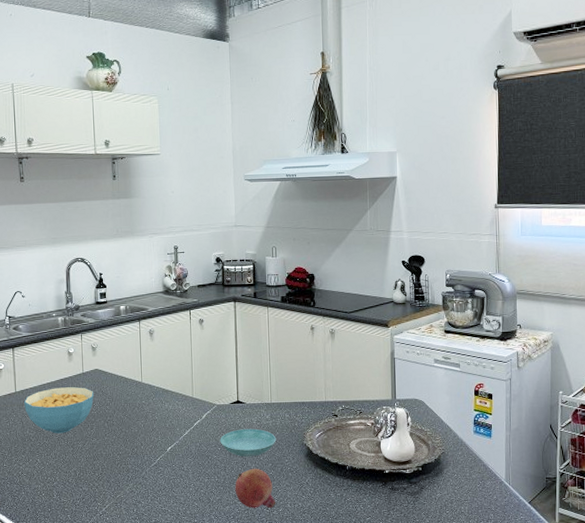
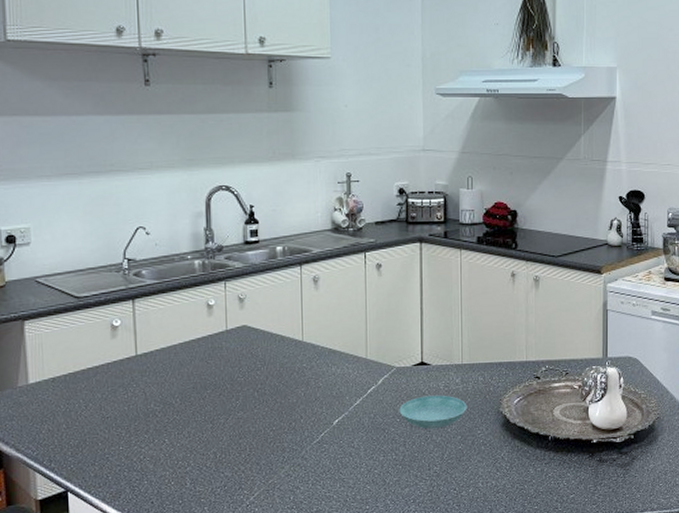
cereal bowl: present [24,387,94,434] -> none [148,348,241,407]
fruit: present [235,468,276,508] -> none [416,441,465,490]

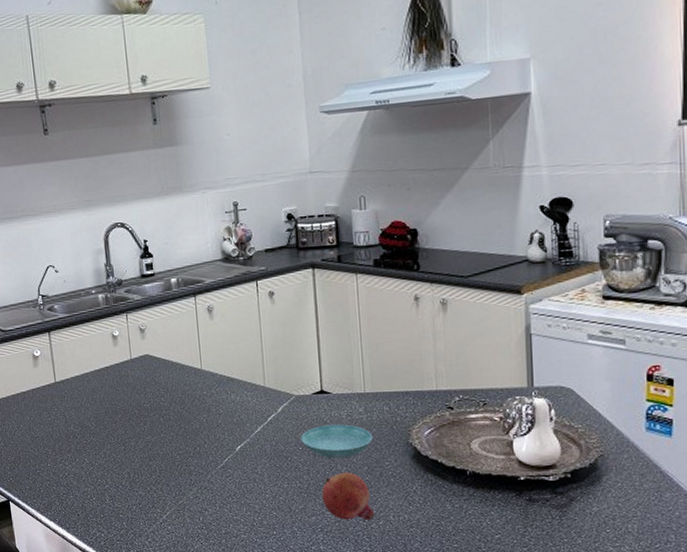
fruit: none [416,441,465,490] -> present [321,472,375,520]

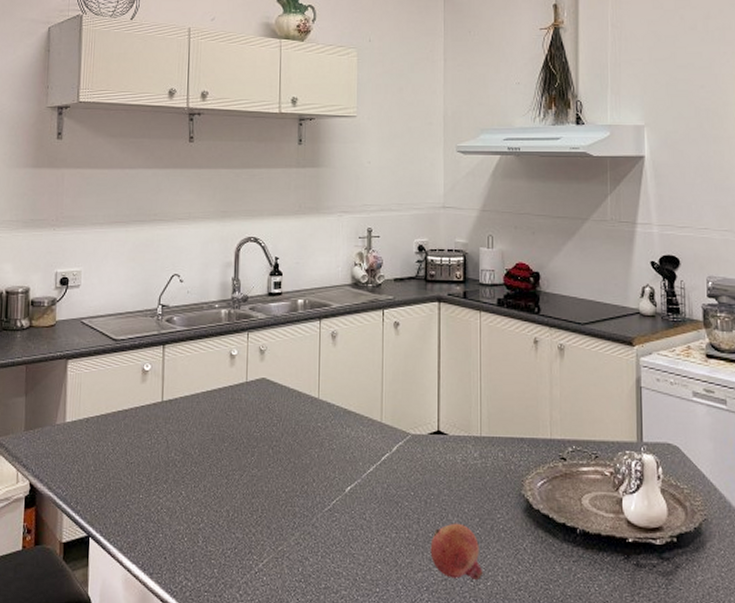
saucer: present [300,424,373,459] -> none [413,469,486,508]

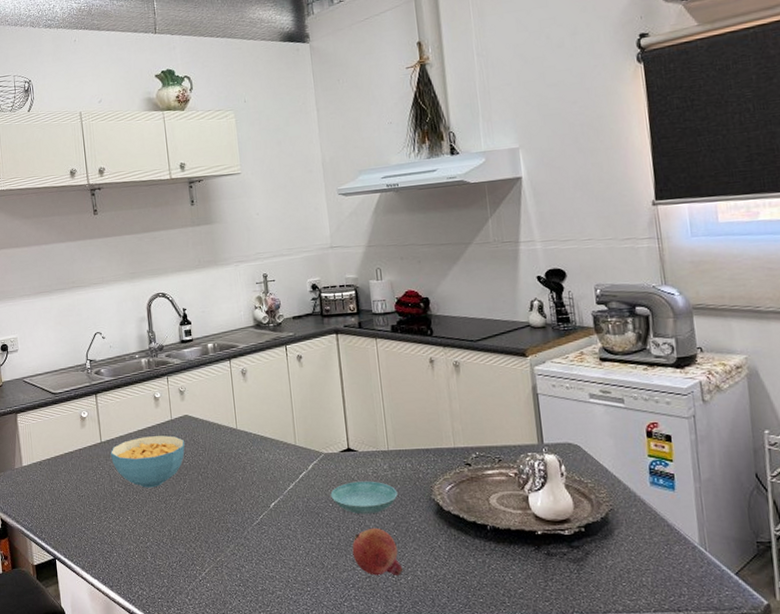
cereal bowl: none [172,399,259,459] -> present [111,435,185,488]
saucer: none [413,469,486,508] -> present [330,481,398,515]

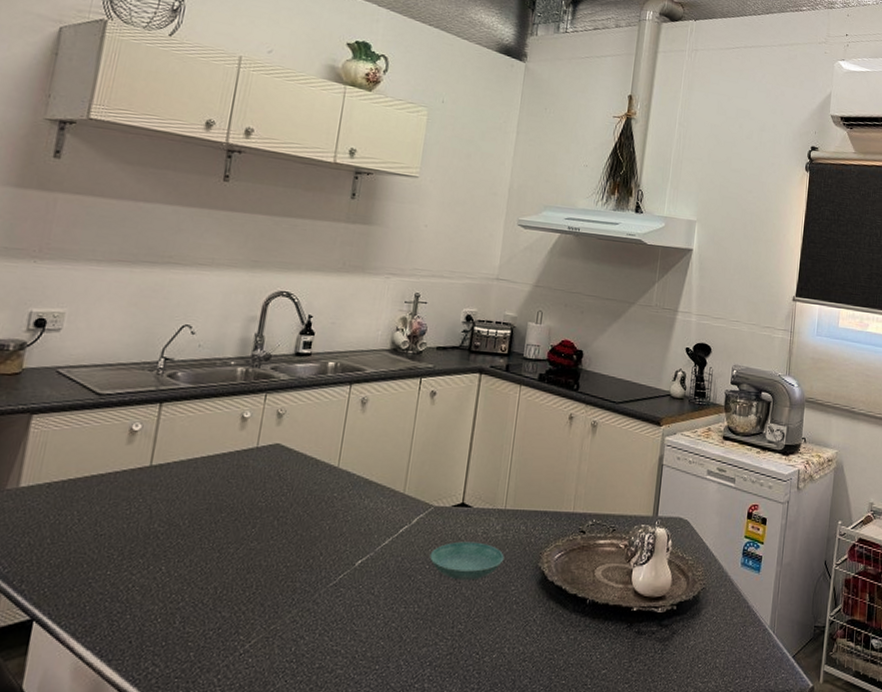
cereal bowl: present [111,435,185,488] -> none [159,464,268,531]
fruit: present [352,527,404,576] -> none [438,596,490,652]

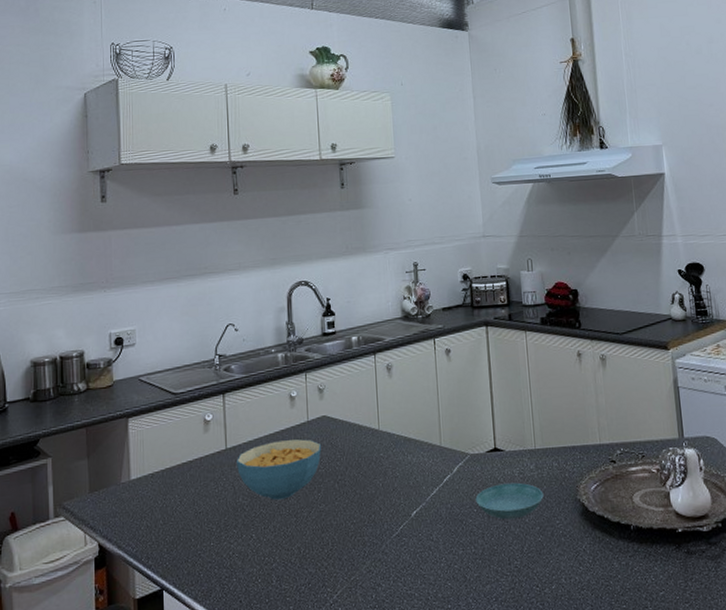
cereal bowl: none [159,464,268,531] -> present [237,439,322,500]

